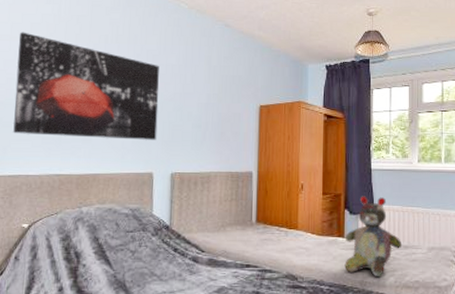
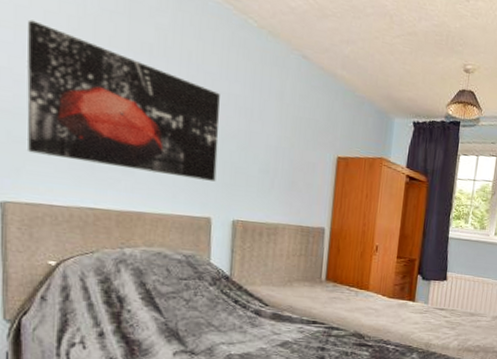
stuffed bear: present [344,196,403,278] -> none [412,263,470,341]

